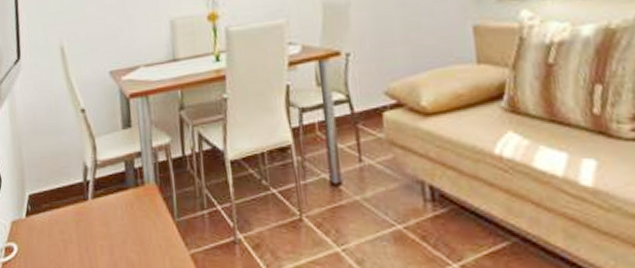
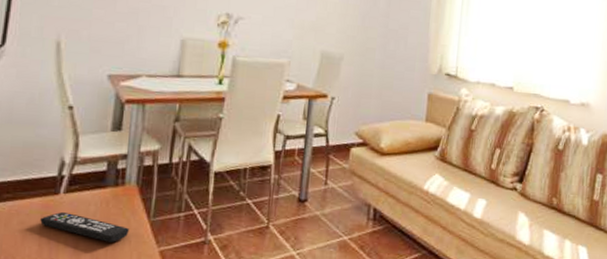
remote control: none [76,219,158,247] -> present [40,212,130,242]

